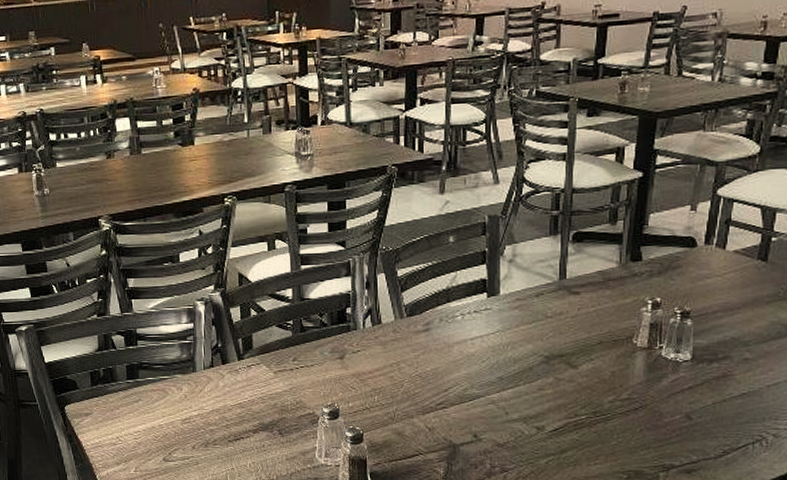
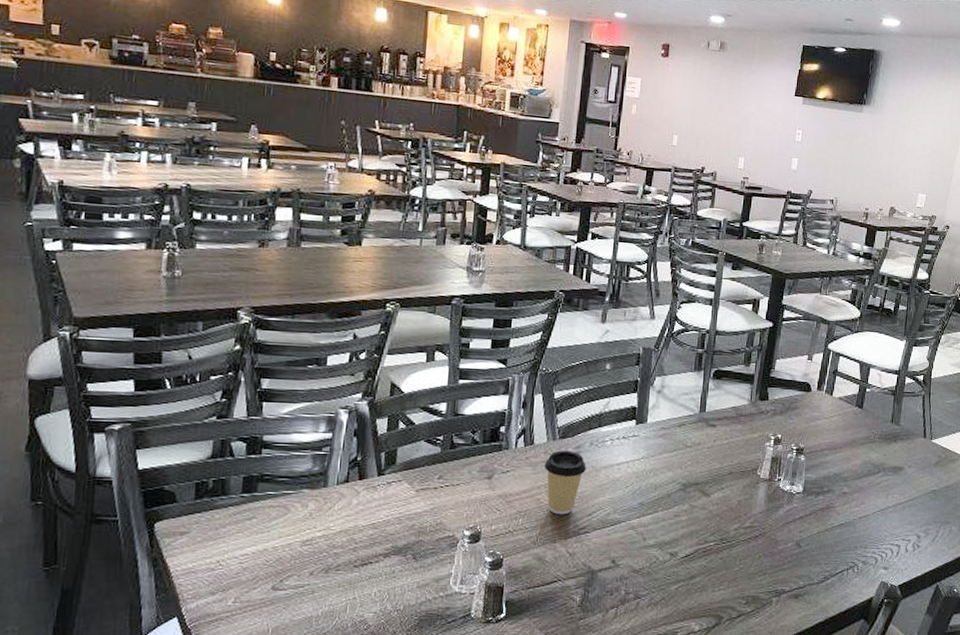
coffee cup: none [394,328,438,391] -> present [544,450,586,515]

